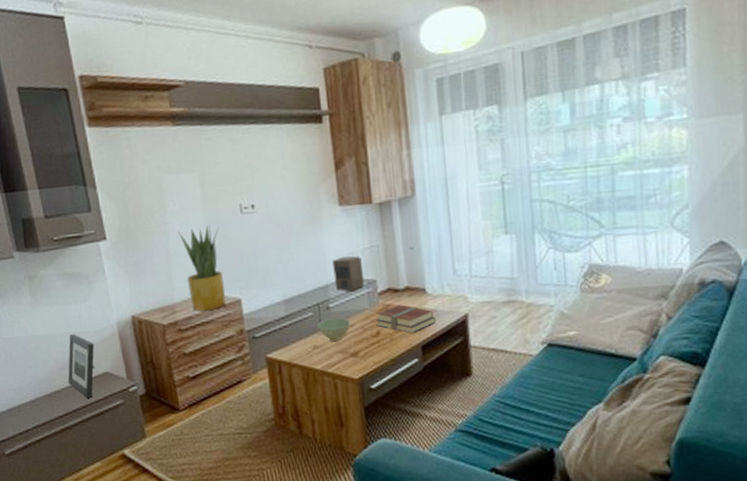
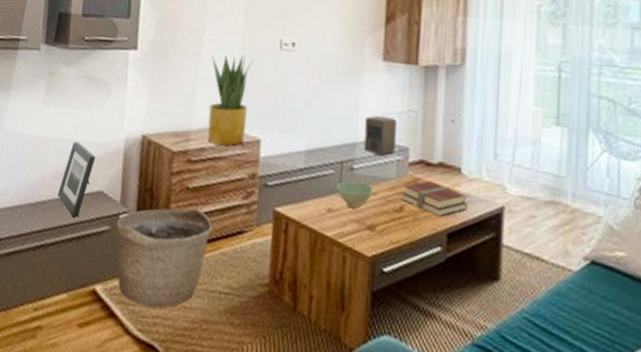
basket: none [128,369,215,458] -> present [116,208,213,308]

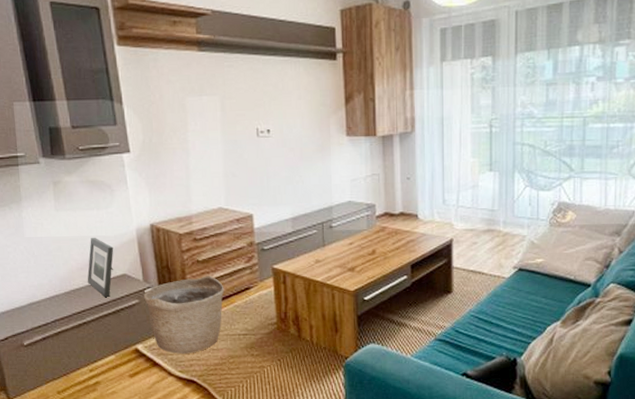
planter: present [207,54,255,146] -> none [198,145,239,224]
bowl: present [337,181,374,209] -> none [321,237,351,257]
speaker: present [363,115,397,156] -> none [338,182,365,214]
books: present [401,180,468,217] -> none [373,228,425,254]

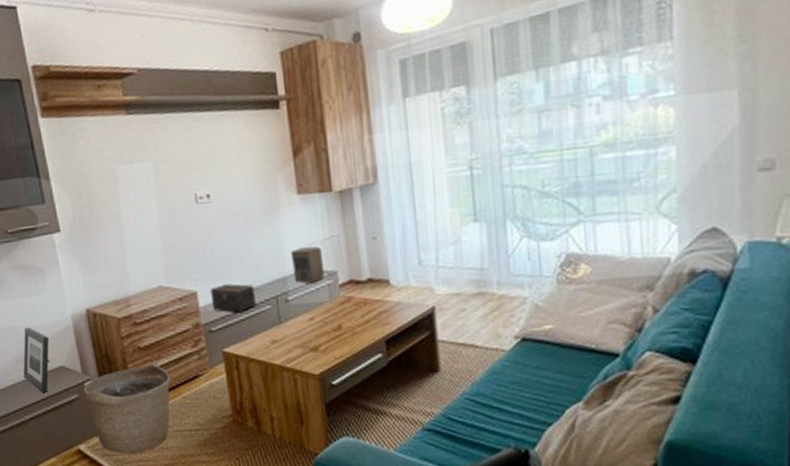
decorative box: none [264,209,304,235] -> present [210,284,256,313]
speaker: none [338,182,365,214] -> present [291,246,325,284]

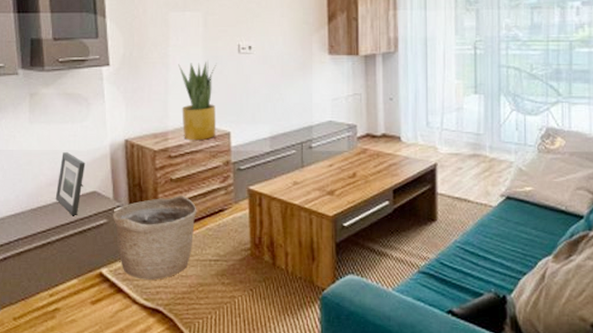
planter: none [132,215,182,305] -> present [178,60,217,141]
decorative box: present [210,284,256,313] -> none [242,128,283,154]
speaker: present [291,246,325,284] -> none [318,102,346,134]

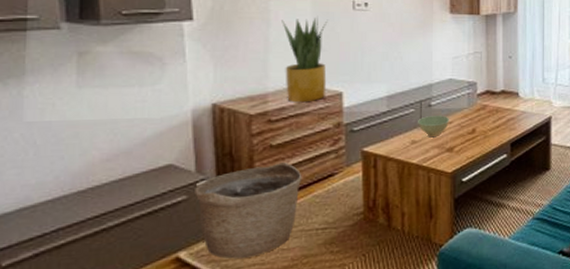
picture frame: present [55,152,86,216] -> none [114,121,158,196]
bowl: none [299,158,330,180] -> present [418,116,450,138]

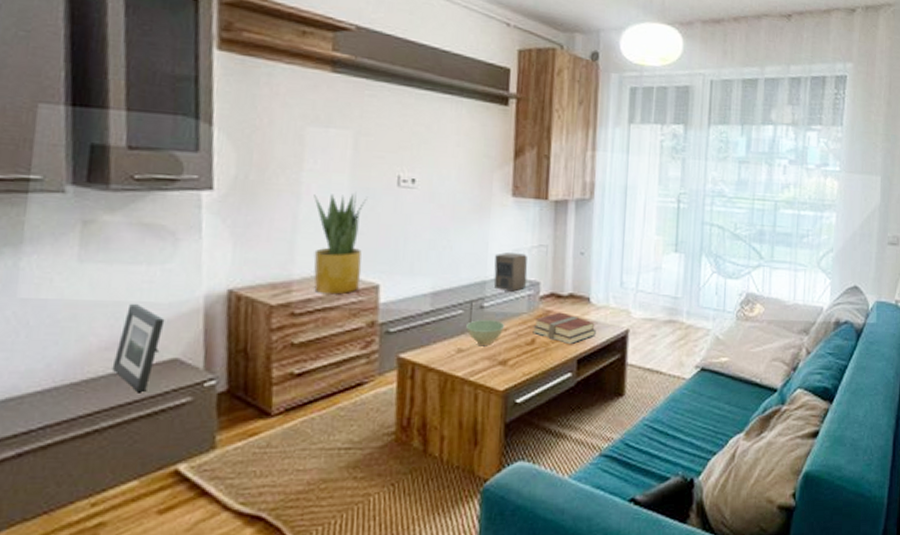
picture frame: none [114,121,158,196] -> present [111,304,165,393]
basket: present [195,162,302,259] -> none [201,365,326,477]
speaker: none [438,60,466,92] -> present [493,252,528,292]
books: none [473,106,525,132] -> present [532,312,596,345]

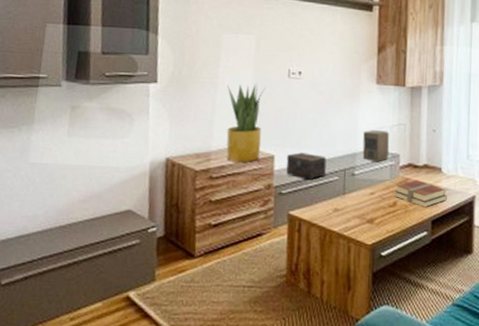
picture frame: present [111,304,165,393] -> none [87,168,123,235]
decorative box: none [395,281,448,314] -> present [286,152,327,180]
bowl: present [466,320,505,347] -> none [341,185,372,207]

